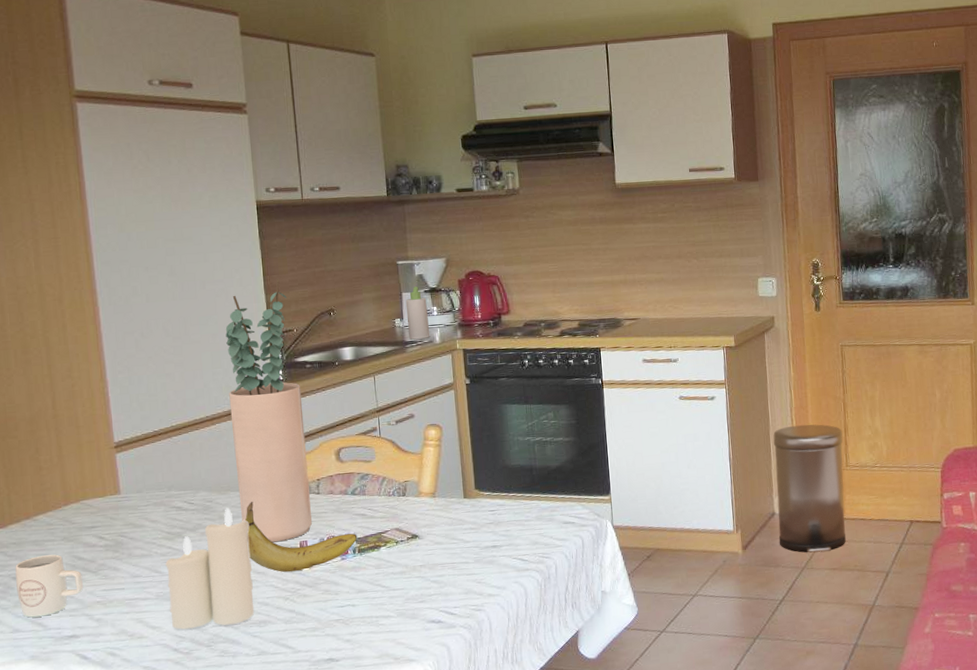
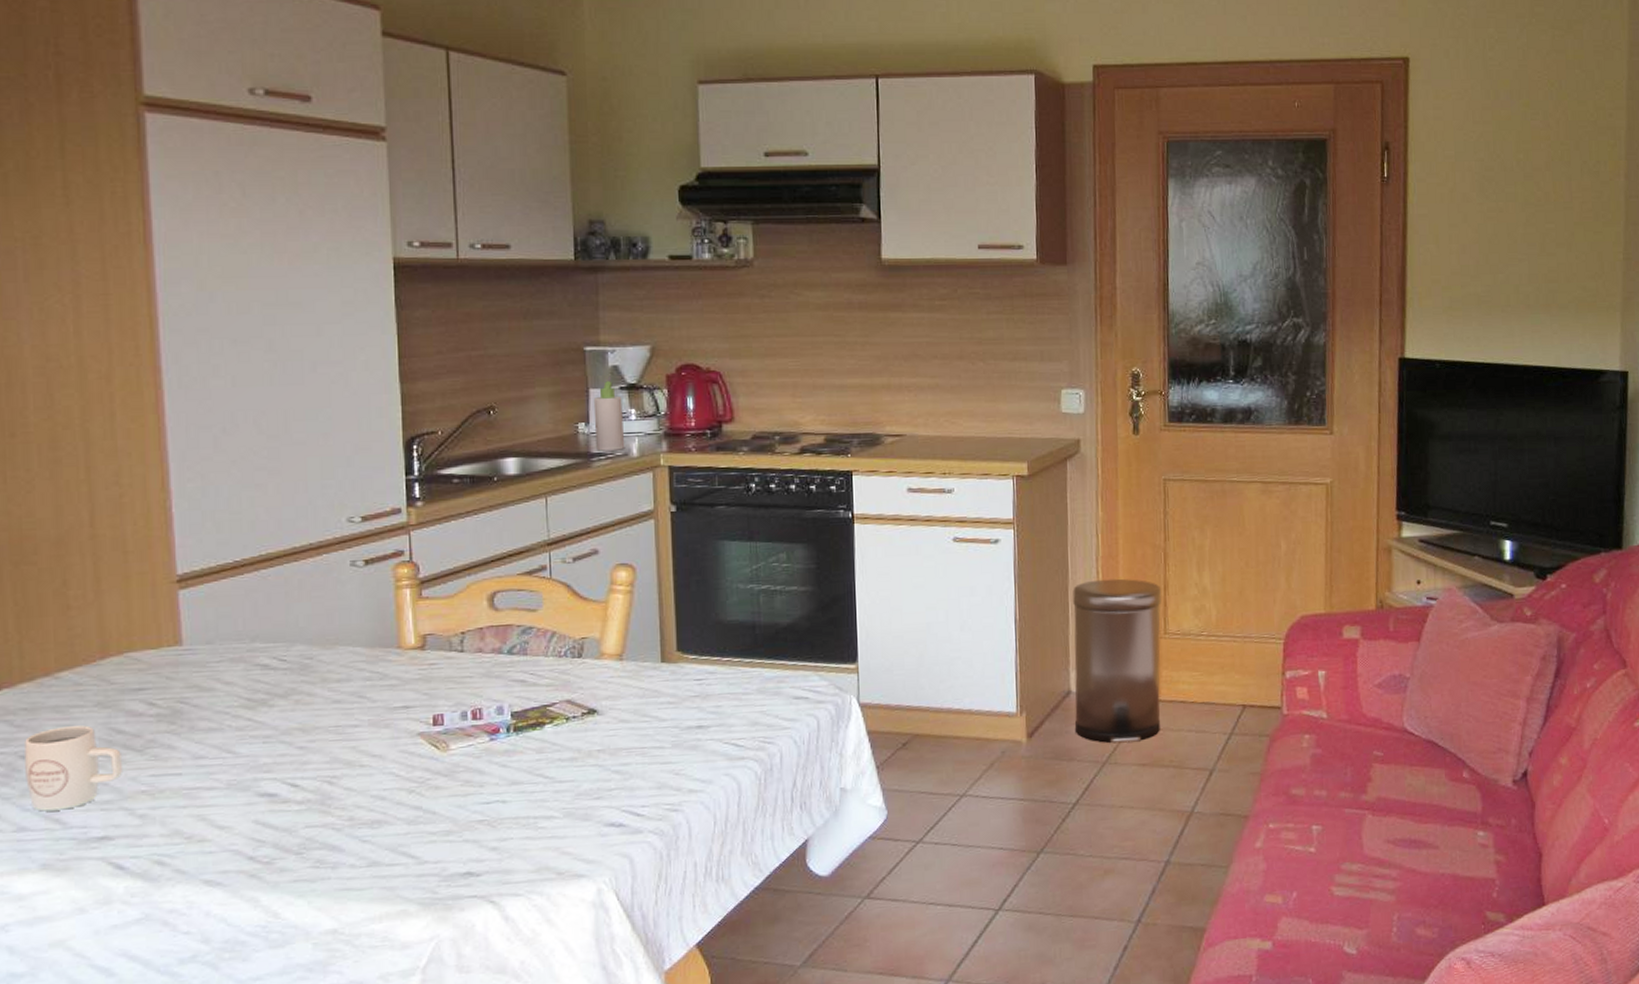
candle: present [165,507,255,630] -> none [242,667,366,831]
vase: present [225,279,312,543] -> none [342,364,451,716]
fruit: present [244,502,358,573] -> none [357,660,514,756]

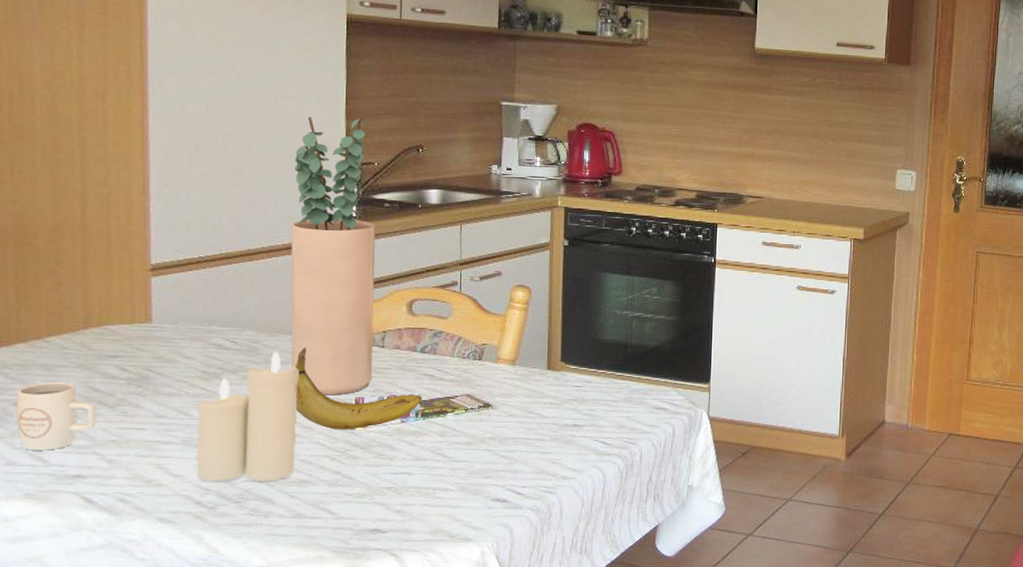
candle: none [242,667,366,831] -> present [195,351,299,481]
vase: none [342,364,451,716] -> present [290,105,376,395]
fruit: none [357,660,514,756] -> present [294,348,422,430]
bottle: present [593,375,624,451] -> none [505,127,530,191]
pedal bin: present [1073,578,1161,744] -> none [887,331,967,467]

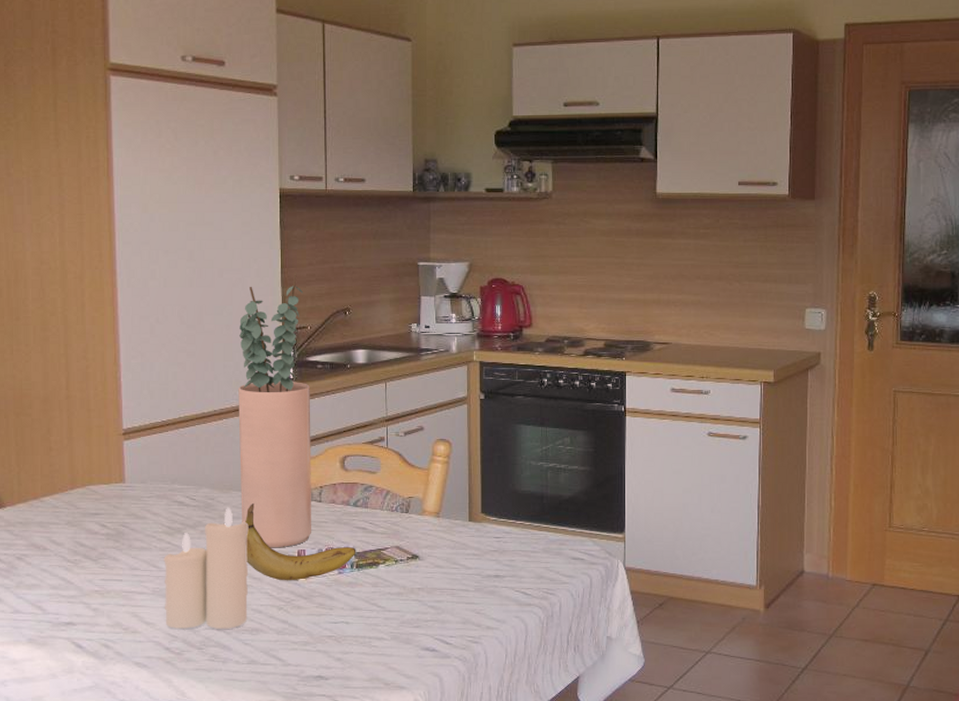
mug: present [16,382,97,450] -> none [20,538,84,600]

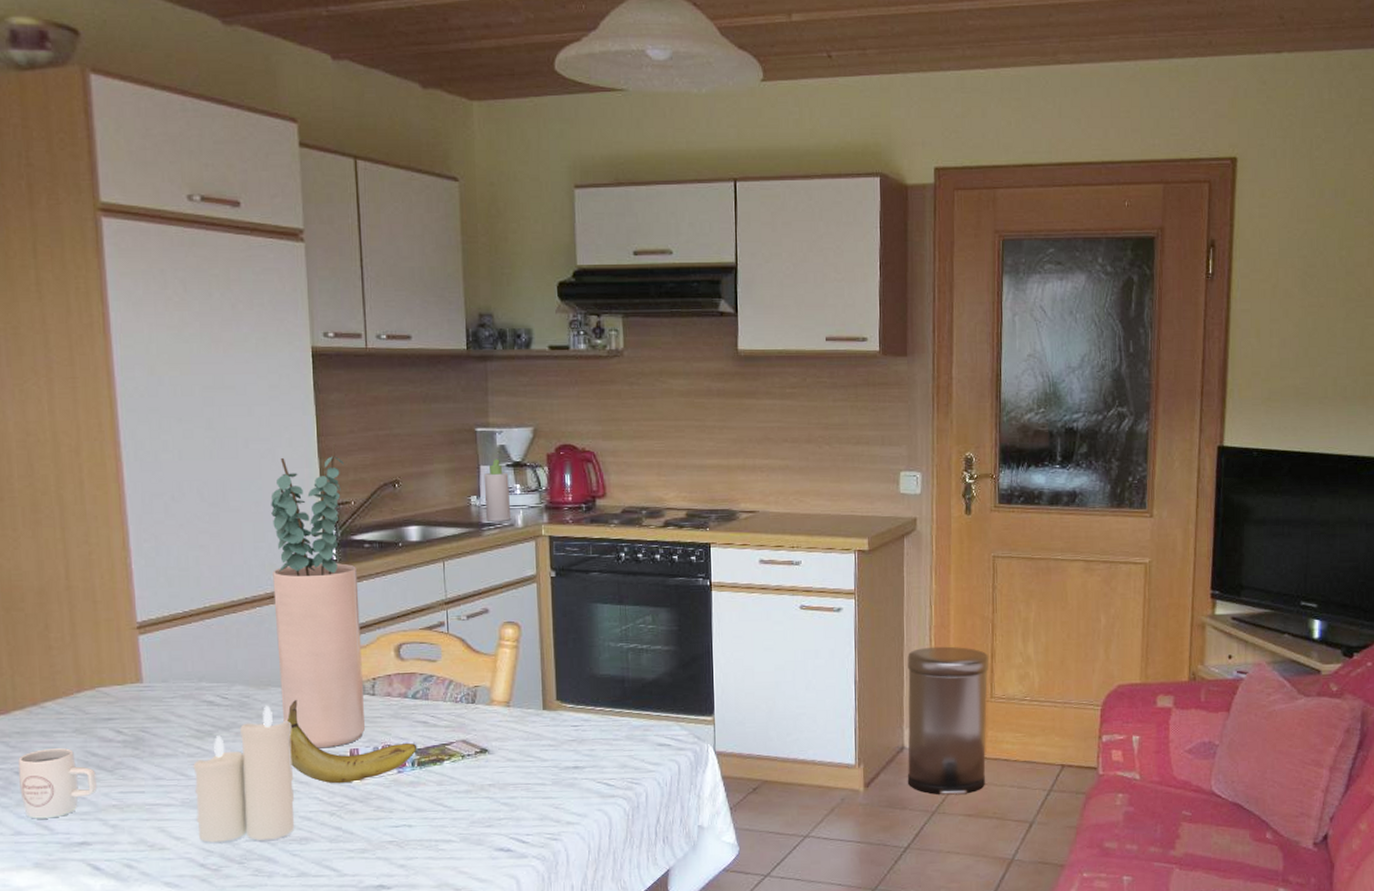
mug: none [20,538,84,600] -> present [18,748,98,819]
bottle: none [424,286,446,347] -> present [483,454,510,522]
pedal bin: none [807,476,887,620] -> present [907,646,988,795]

